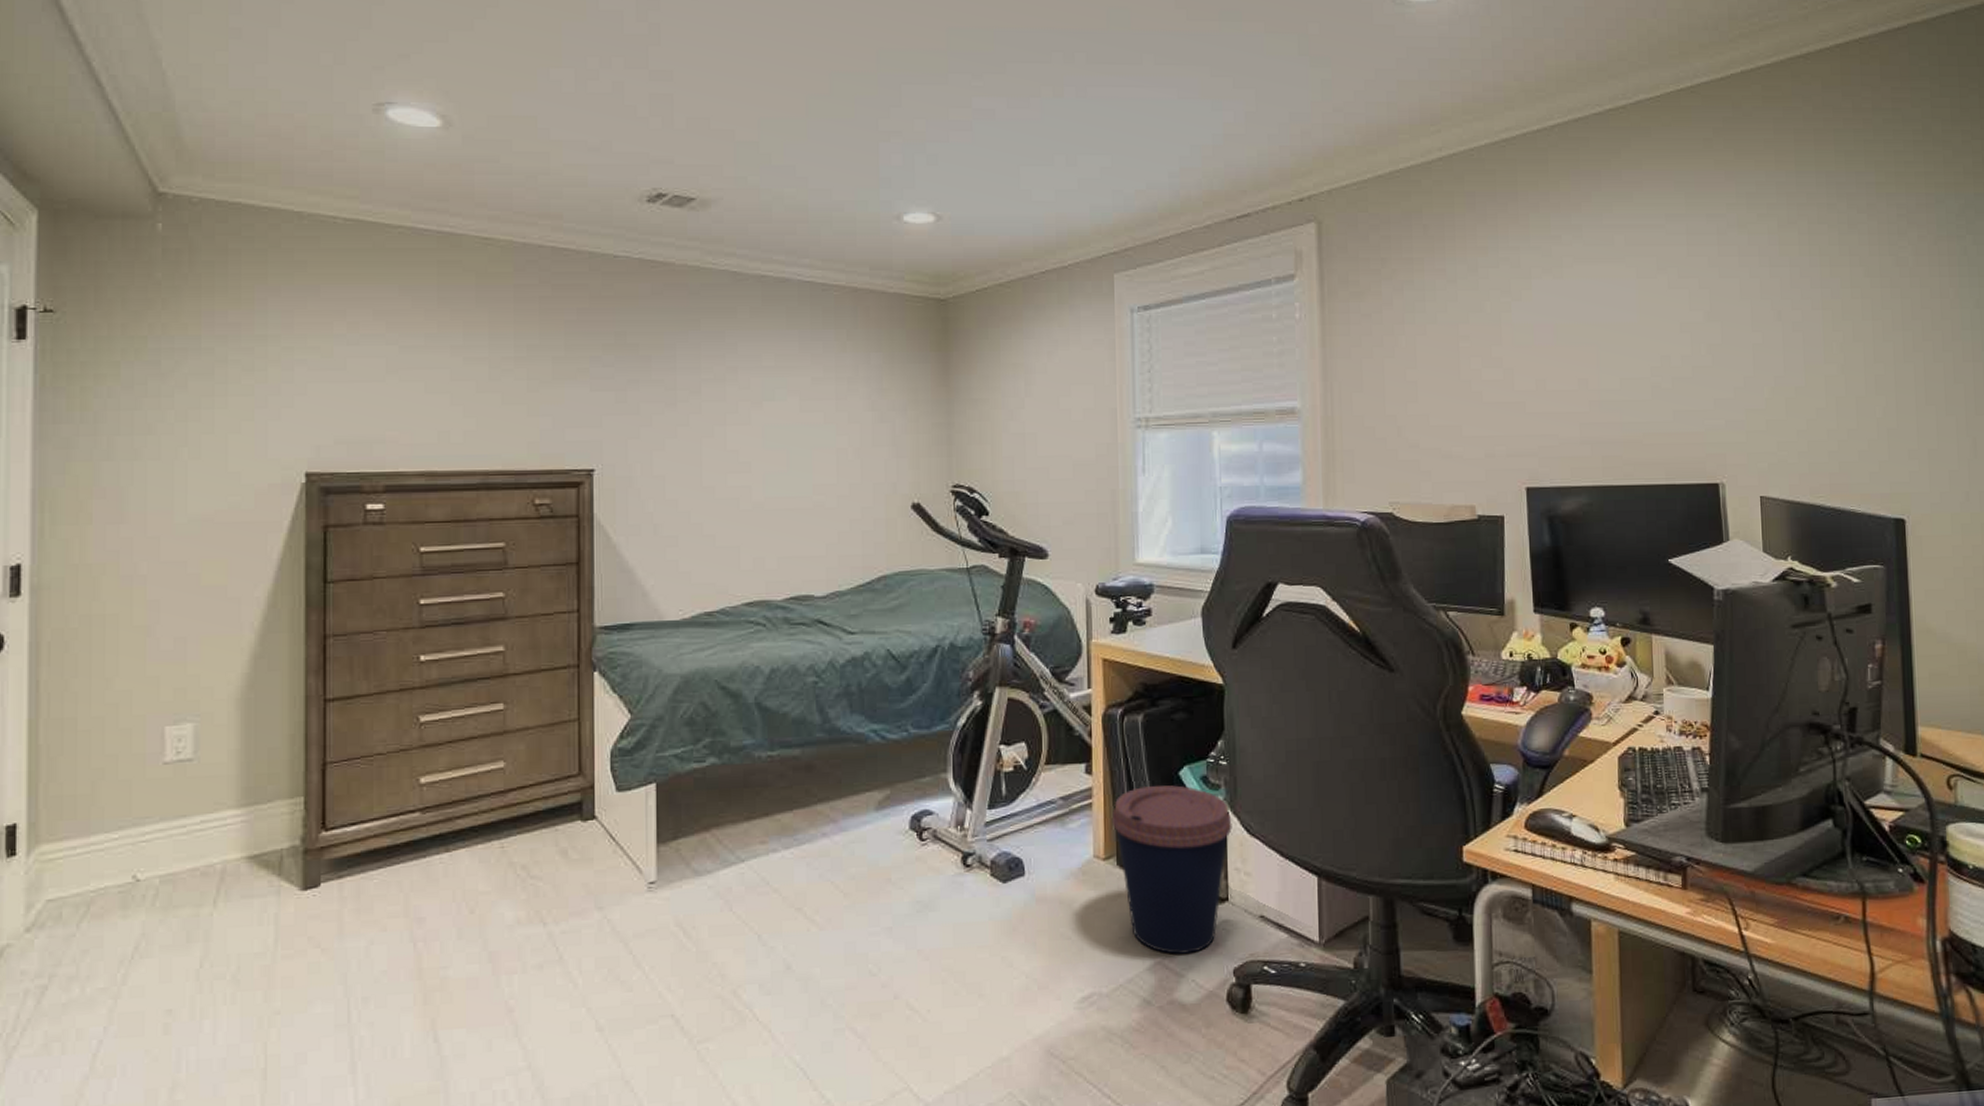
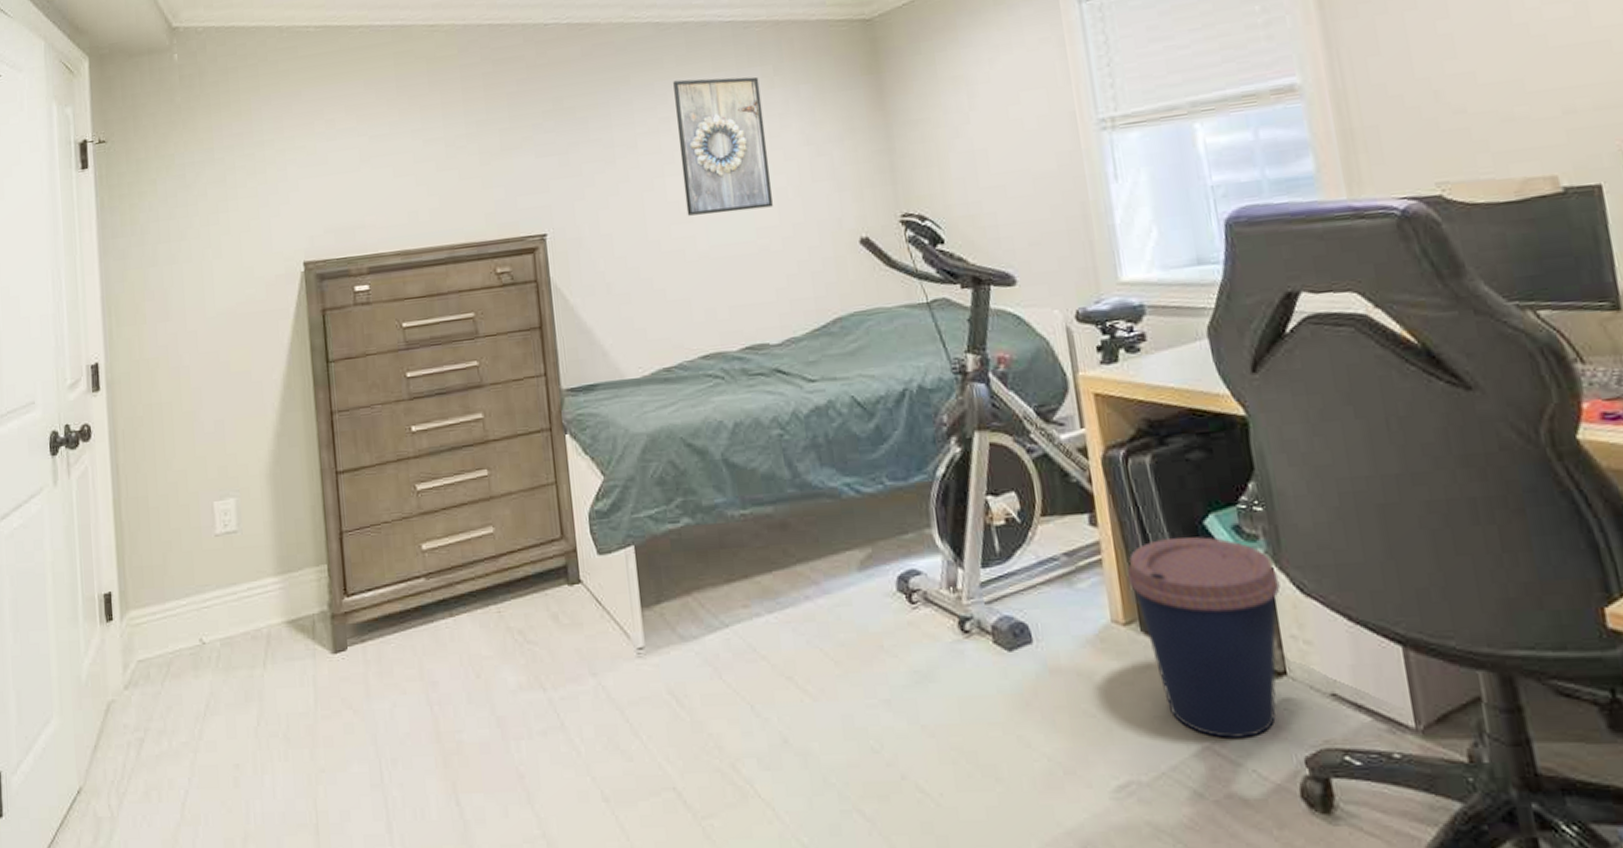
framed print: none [744,332,833,467] -> present [673,76,773,216]

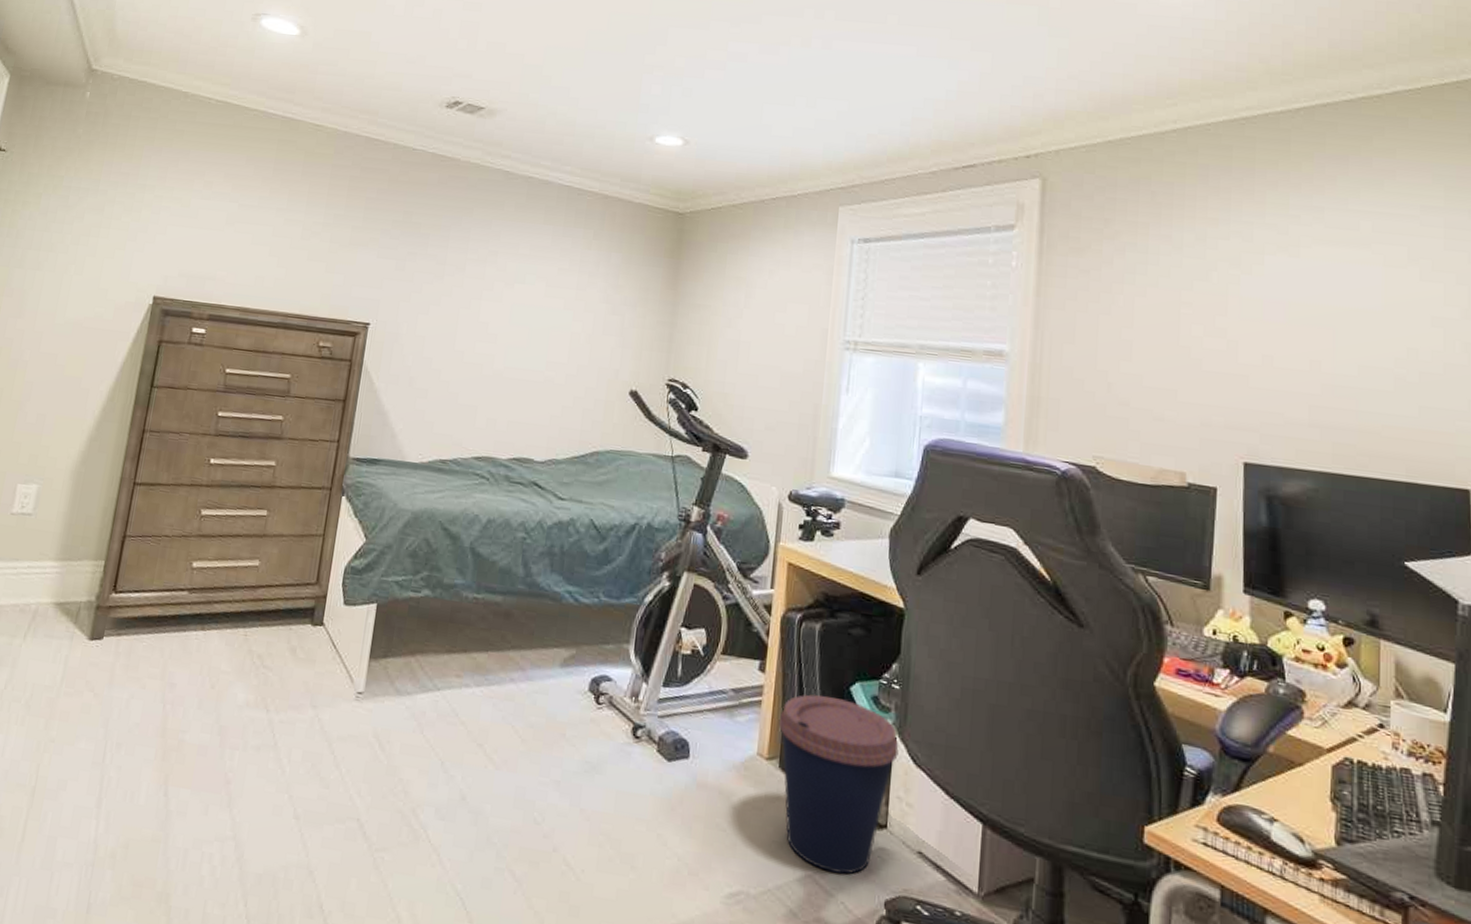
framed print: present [673,76,773,216] -> none [492,223,580,347]

